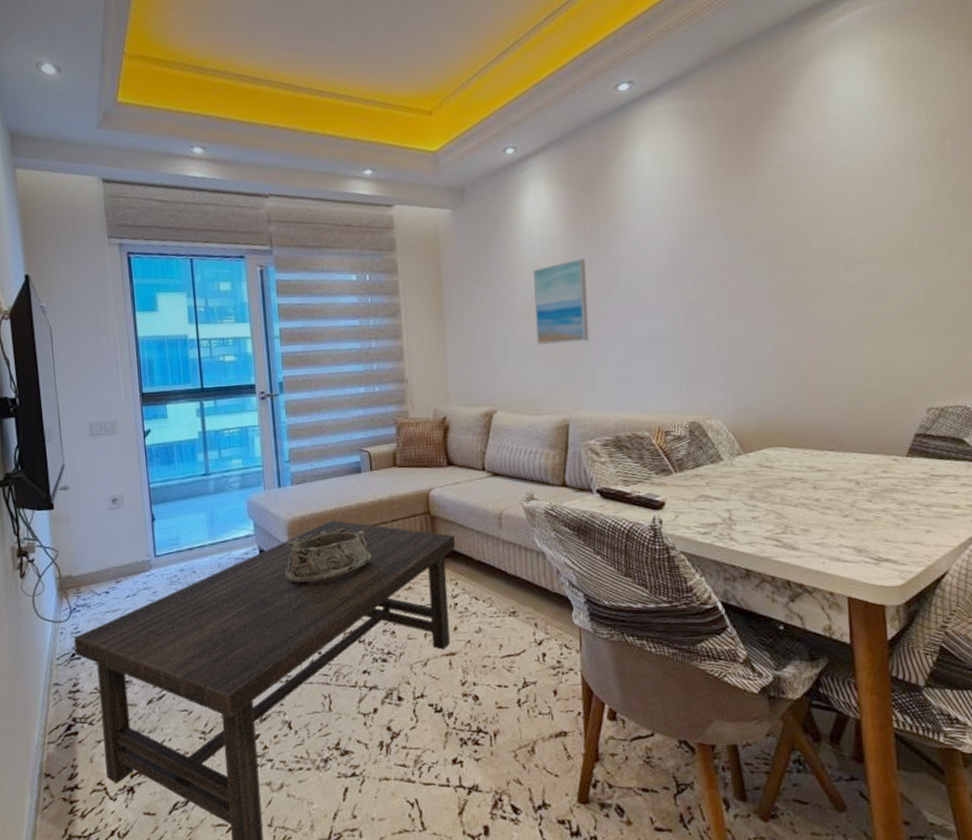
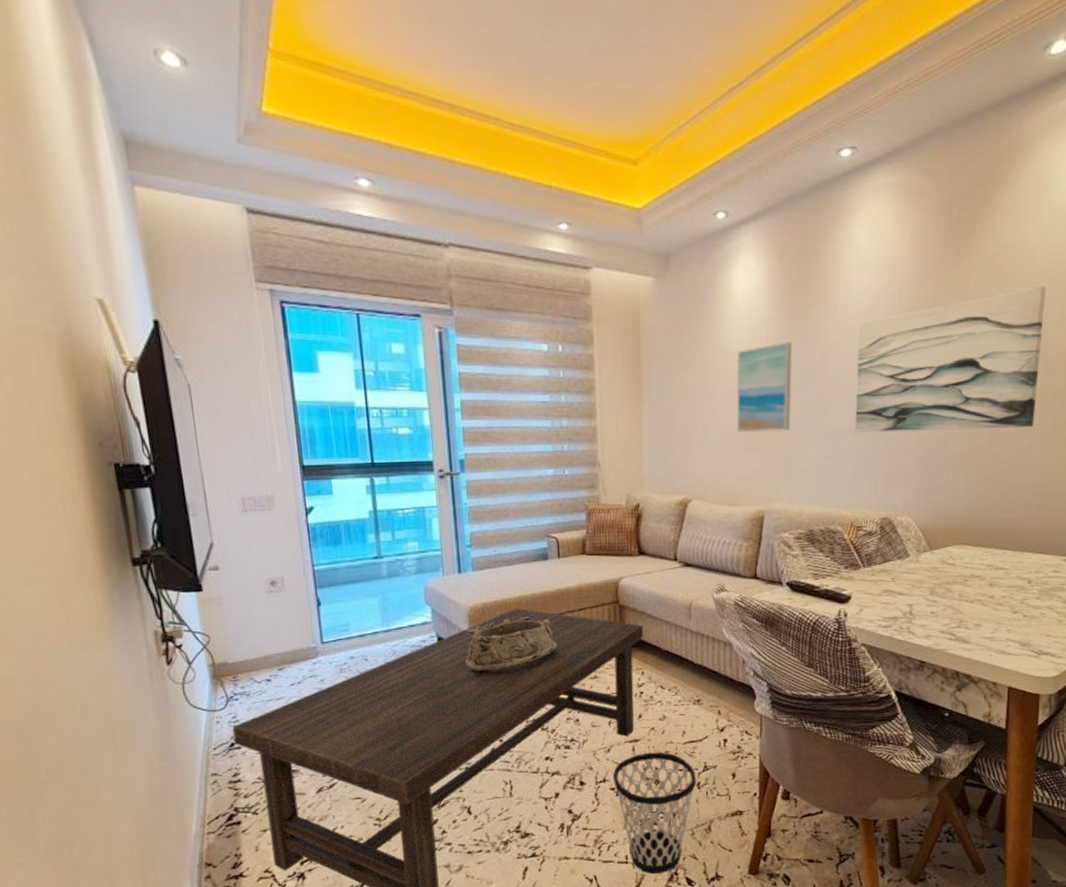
wastebasket: none [431,666,516,800] -> present [613,752,696,875]
wall art: none [649,190,842,339] -> present [854,286,1046,432]

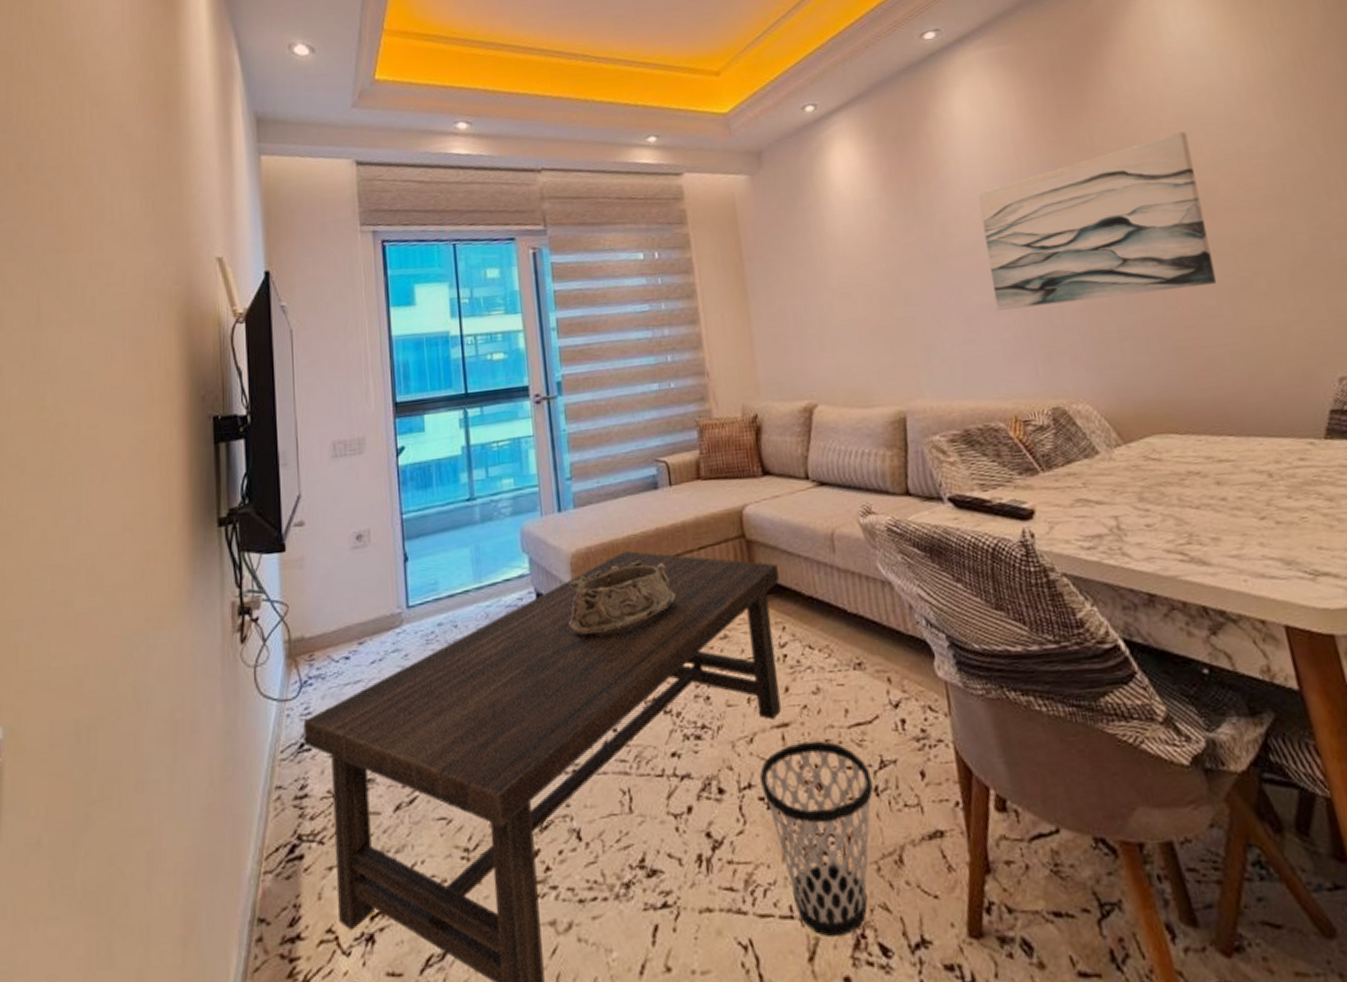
wall art: present [736,342,793,432] -> none [847,221,920,324]

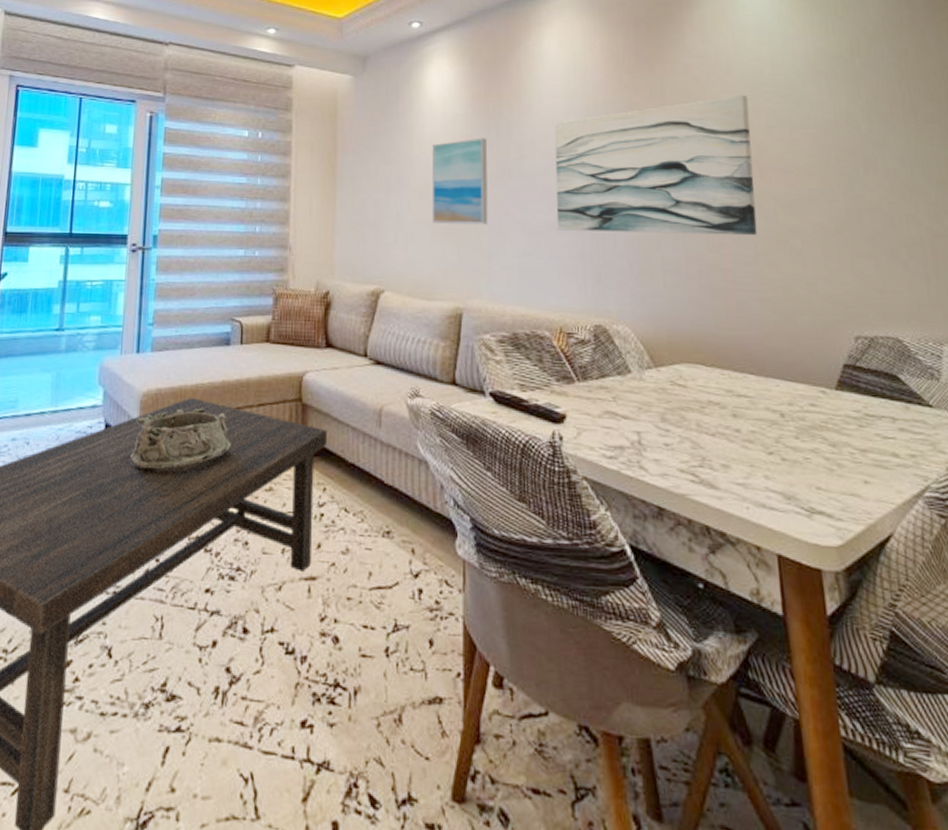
wastebasket: present [760,740,873,938] -> none [283,596,384,783]
wall art: none [847,221,920,324] -> present [431,137,488,225]

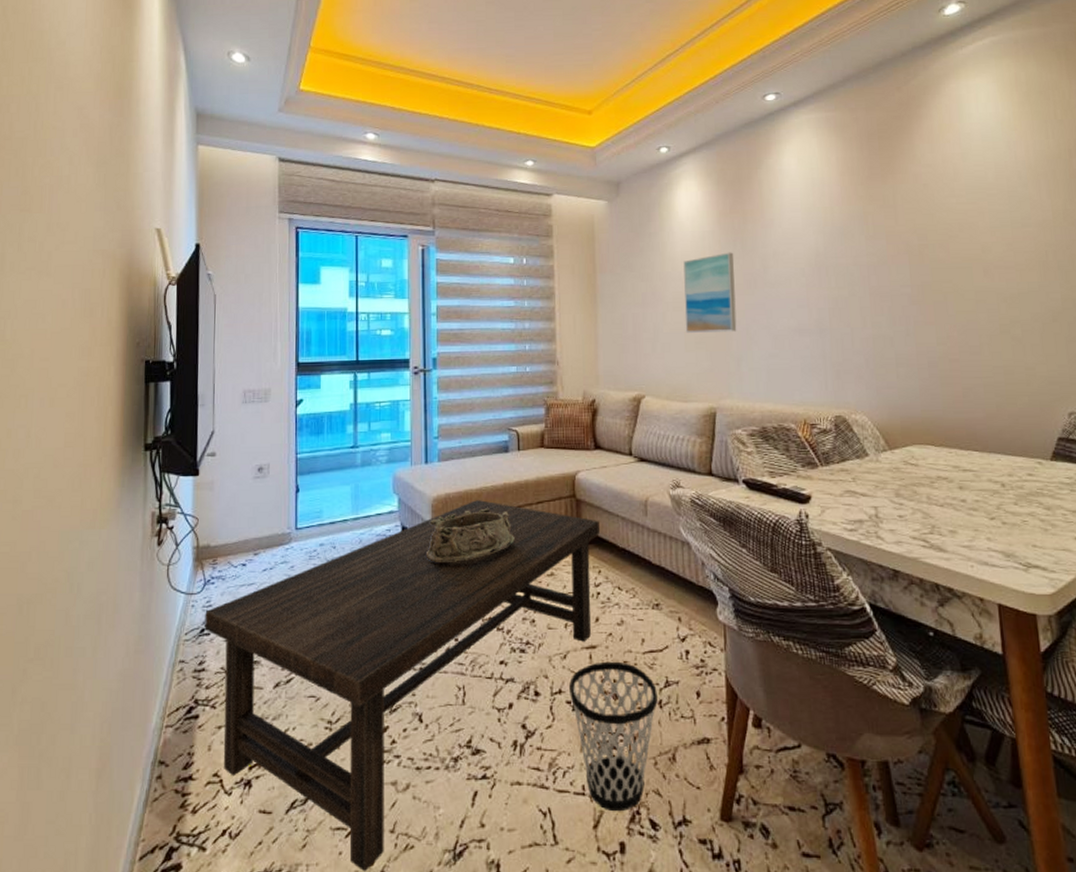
wastebasket: none [283,596,384,783] -> present [569,661,658,812]
wall art: present [554,95,758,236] -> none [795,199,982,333]

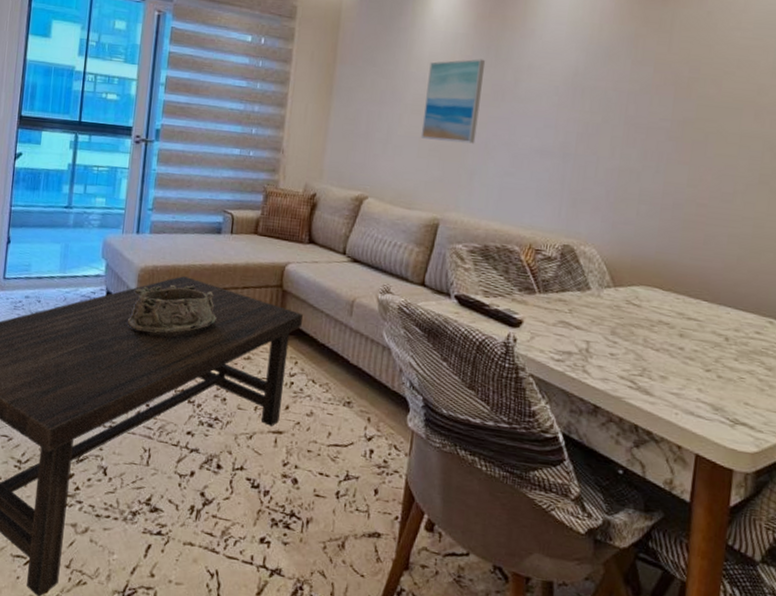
wastebasket: present [569,661,658,812] -> none [250,447,336,585]

